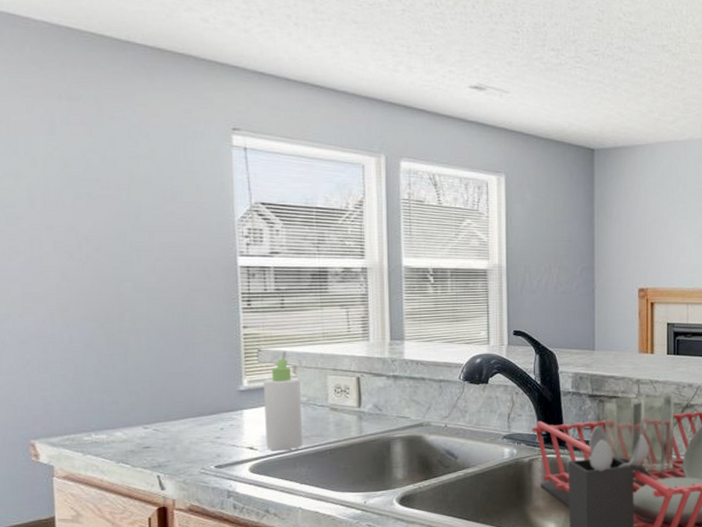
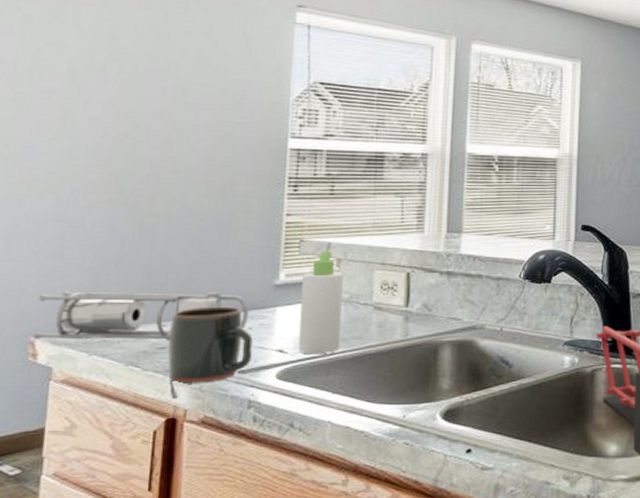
paper towel holder: none [32,398,219,442] -> present [32,291,249,340]
mug: none [151,410,226,477] -> present [168,306,253,383]

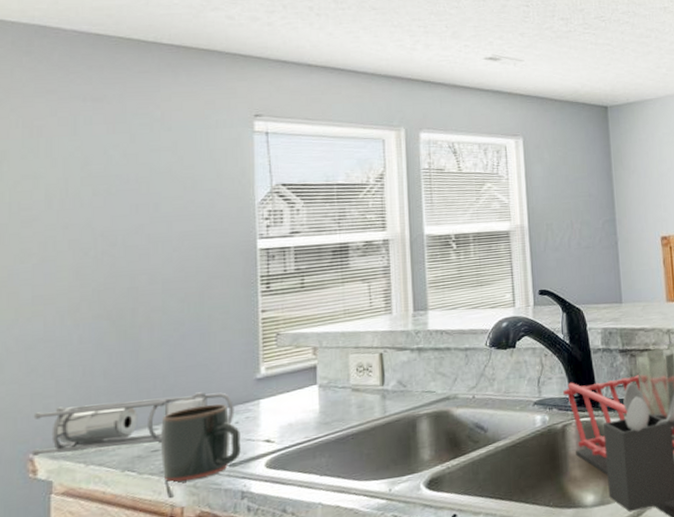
bottle: present [298,242,344,355] -> none [282,332,324,441]

